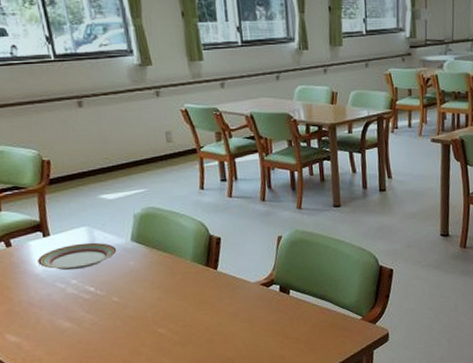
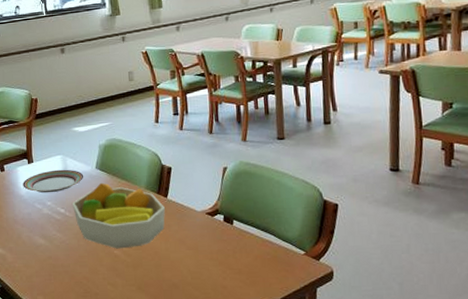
fruit bowl: none [104,256,216,327] -> present [72,182,166,249]

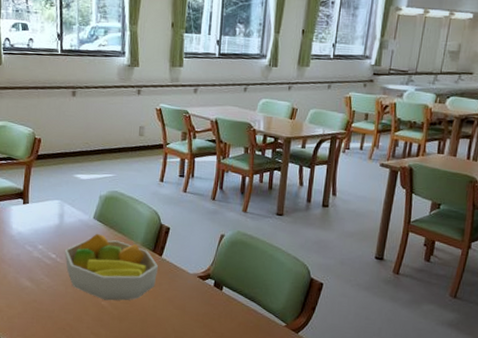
plate: present [23,169,84,193] -> none [15,214,80,237]

